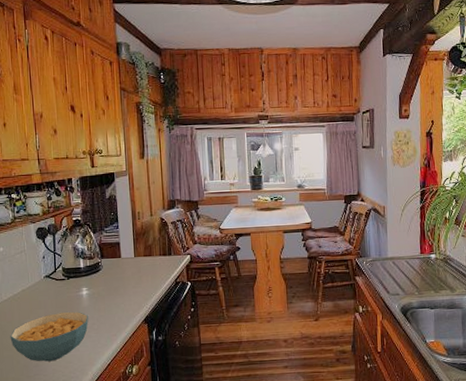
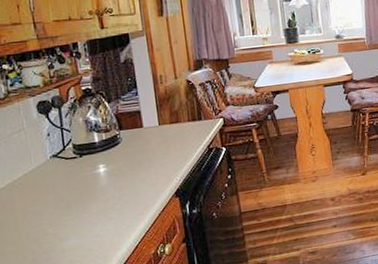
cereal bowl: present [10,311,89,362] -> none [12,192,109,254]

